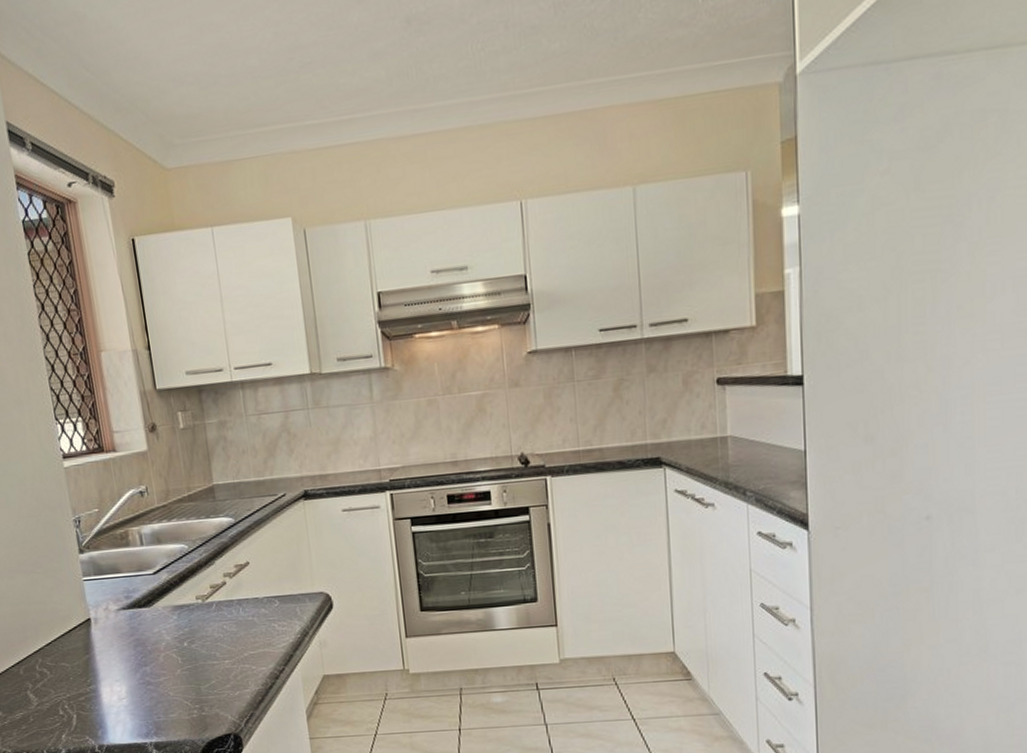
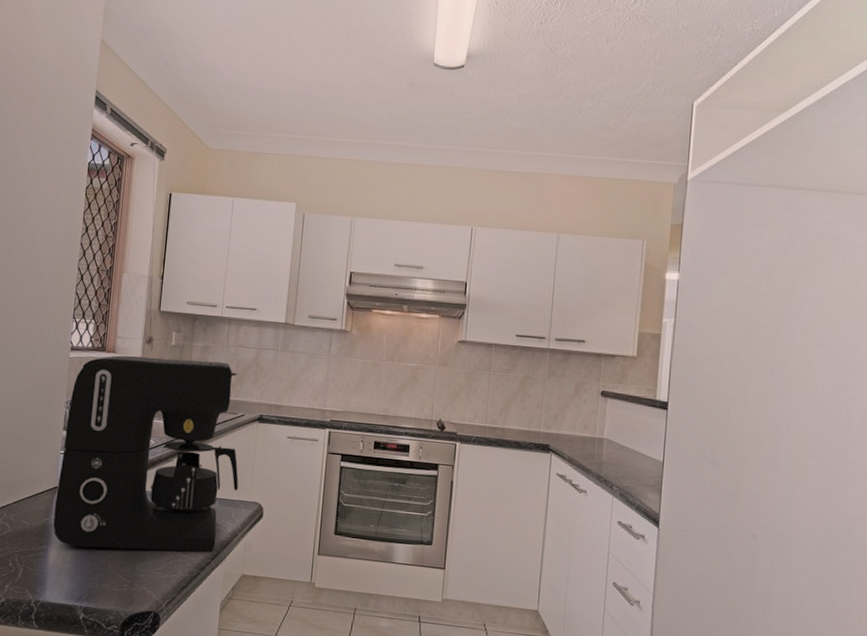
coffee maker: none [77,436,298,681] -> present [53,355,239,552]

